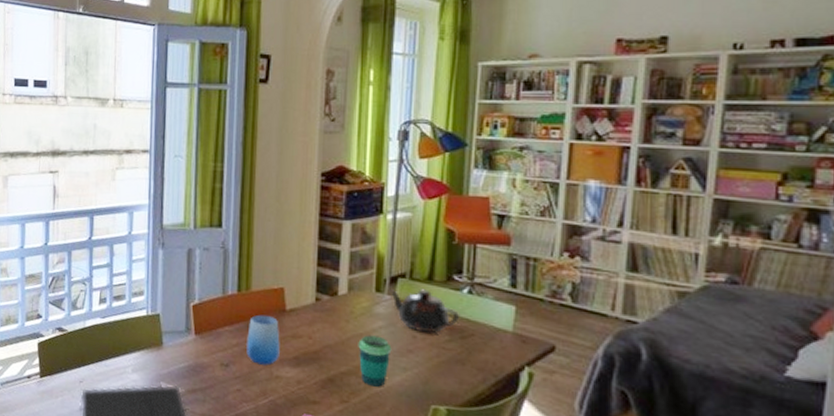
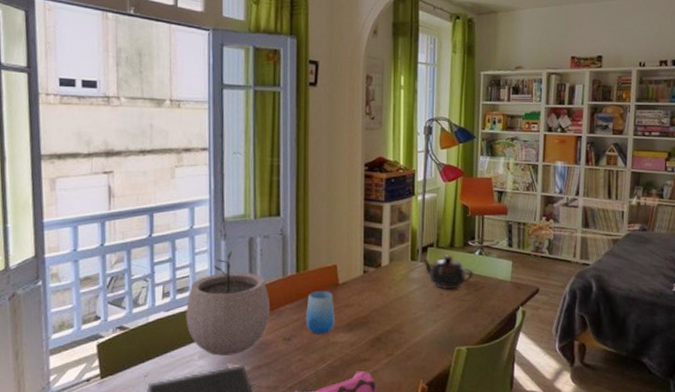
plant pot: none [121,260,208,374] -> present [186,250,271,356]
cup: present [358,335,392,387] -> none [399,297,425,339]

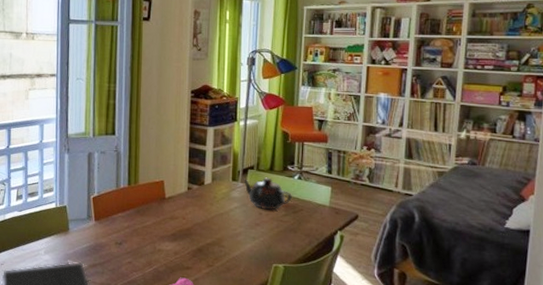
plant pot: present [186,250,271,356] -> none [35,163,105,253]
cup: present [306,290,335,334] -> none [135,202,161,242]

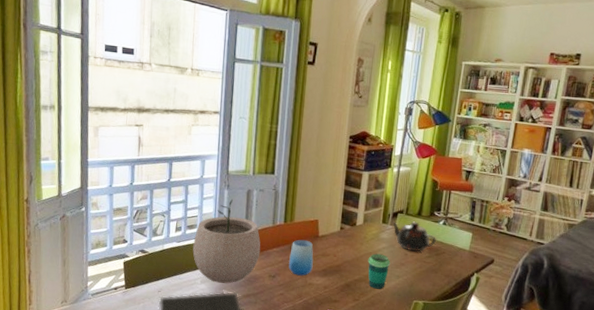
plant pot: none [35,163,105,253] -> present [192,199,261,284]
cup: none [135,202,161,242] -> present [288,239,314,276]
cup: none [219,214,244,253] -> present [368,253,391,289]

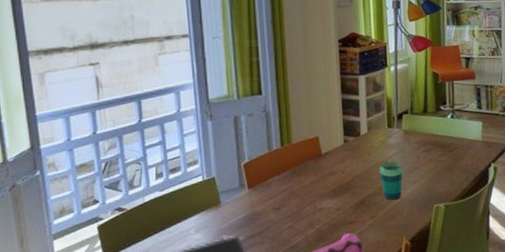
plant pot: present [192,199,261,284] -> none [179,130,259,229]
cup: present [288,239,314,276] -> none [293,161,321,202]
teapot: present [391,221,437,251] -> none [397,120,448,152]

